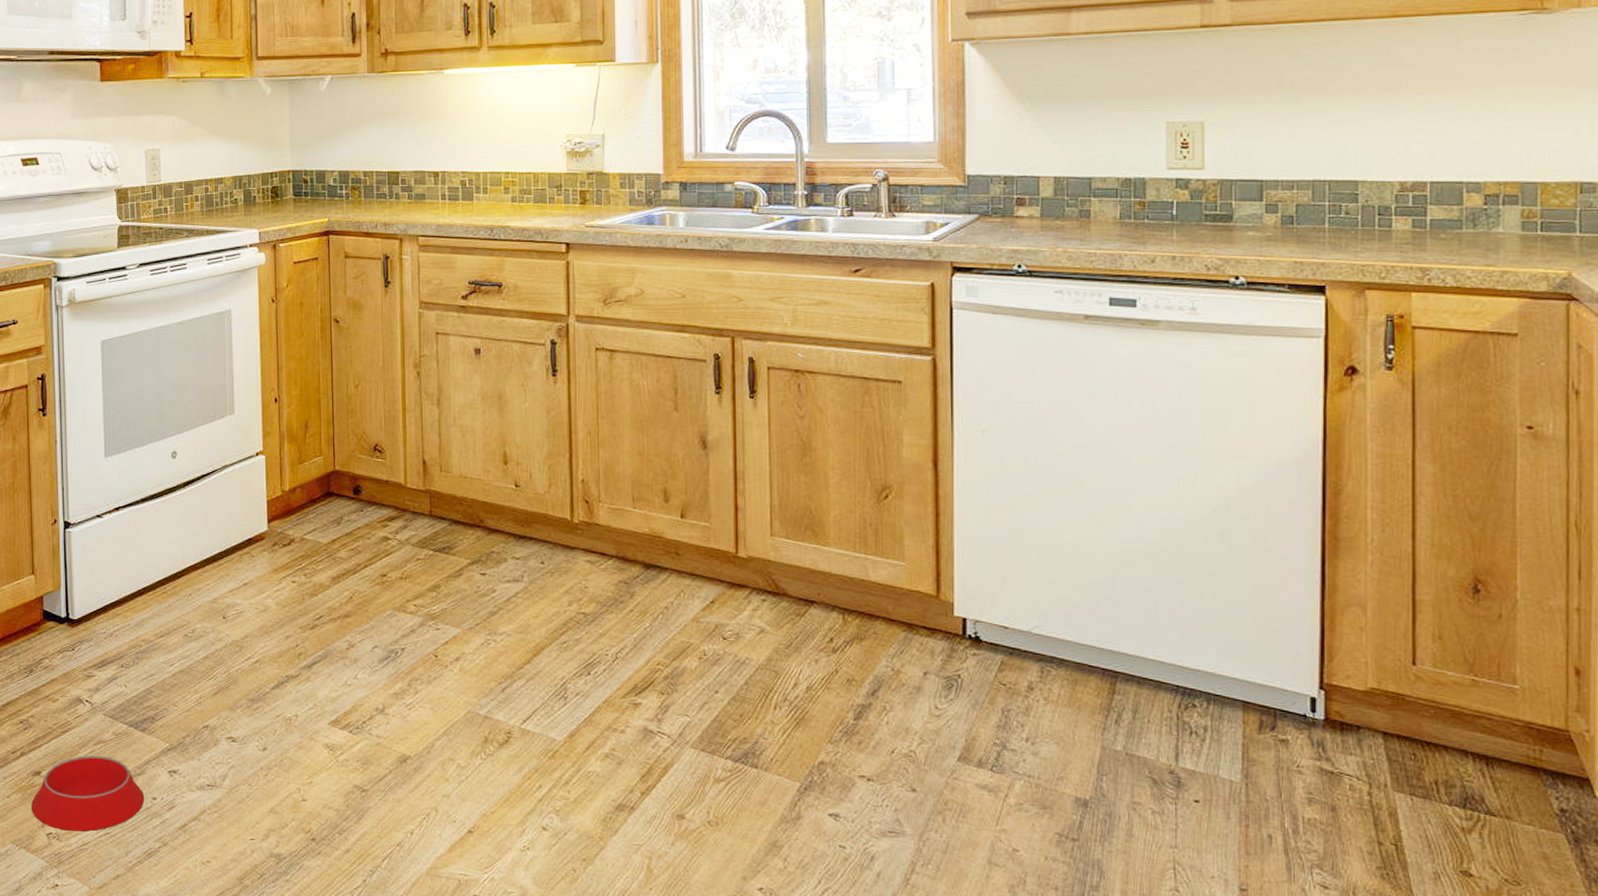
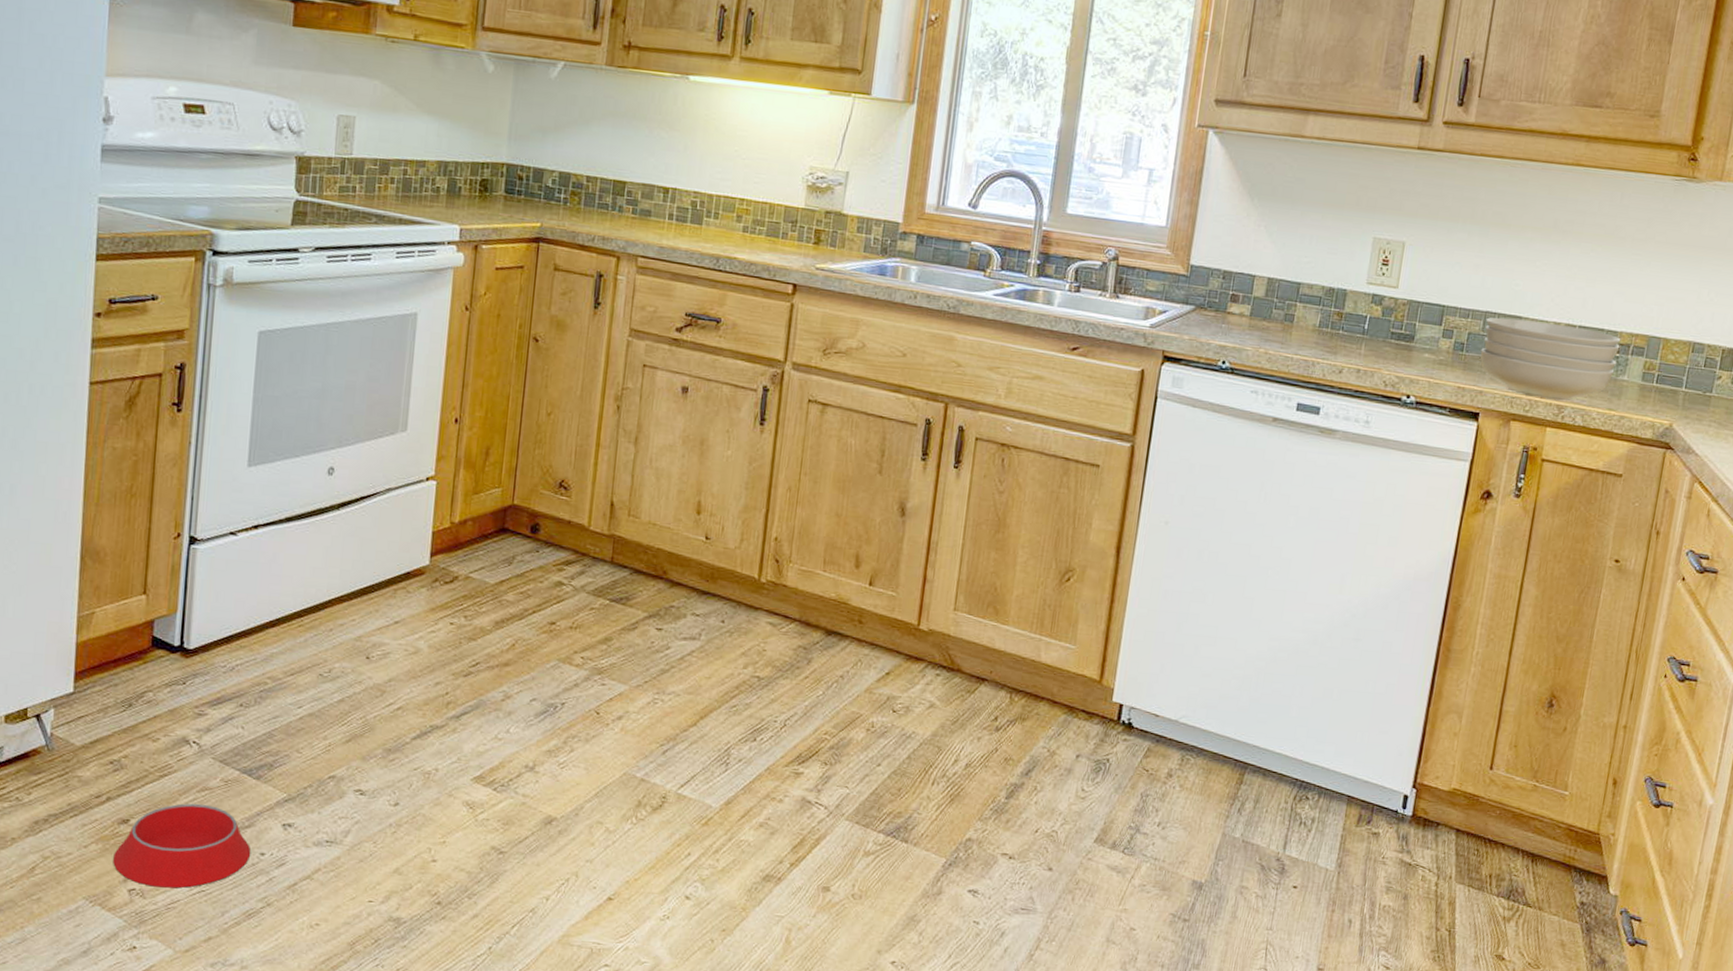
bowl: none [1314,183,1487,262] -> present [1480,317,1621,400]

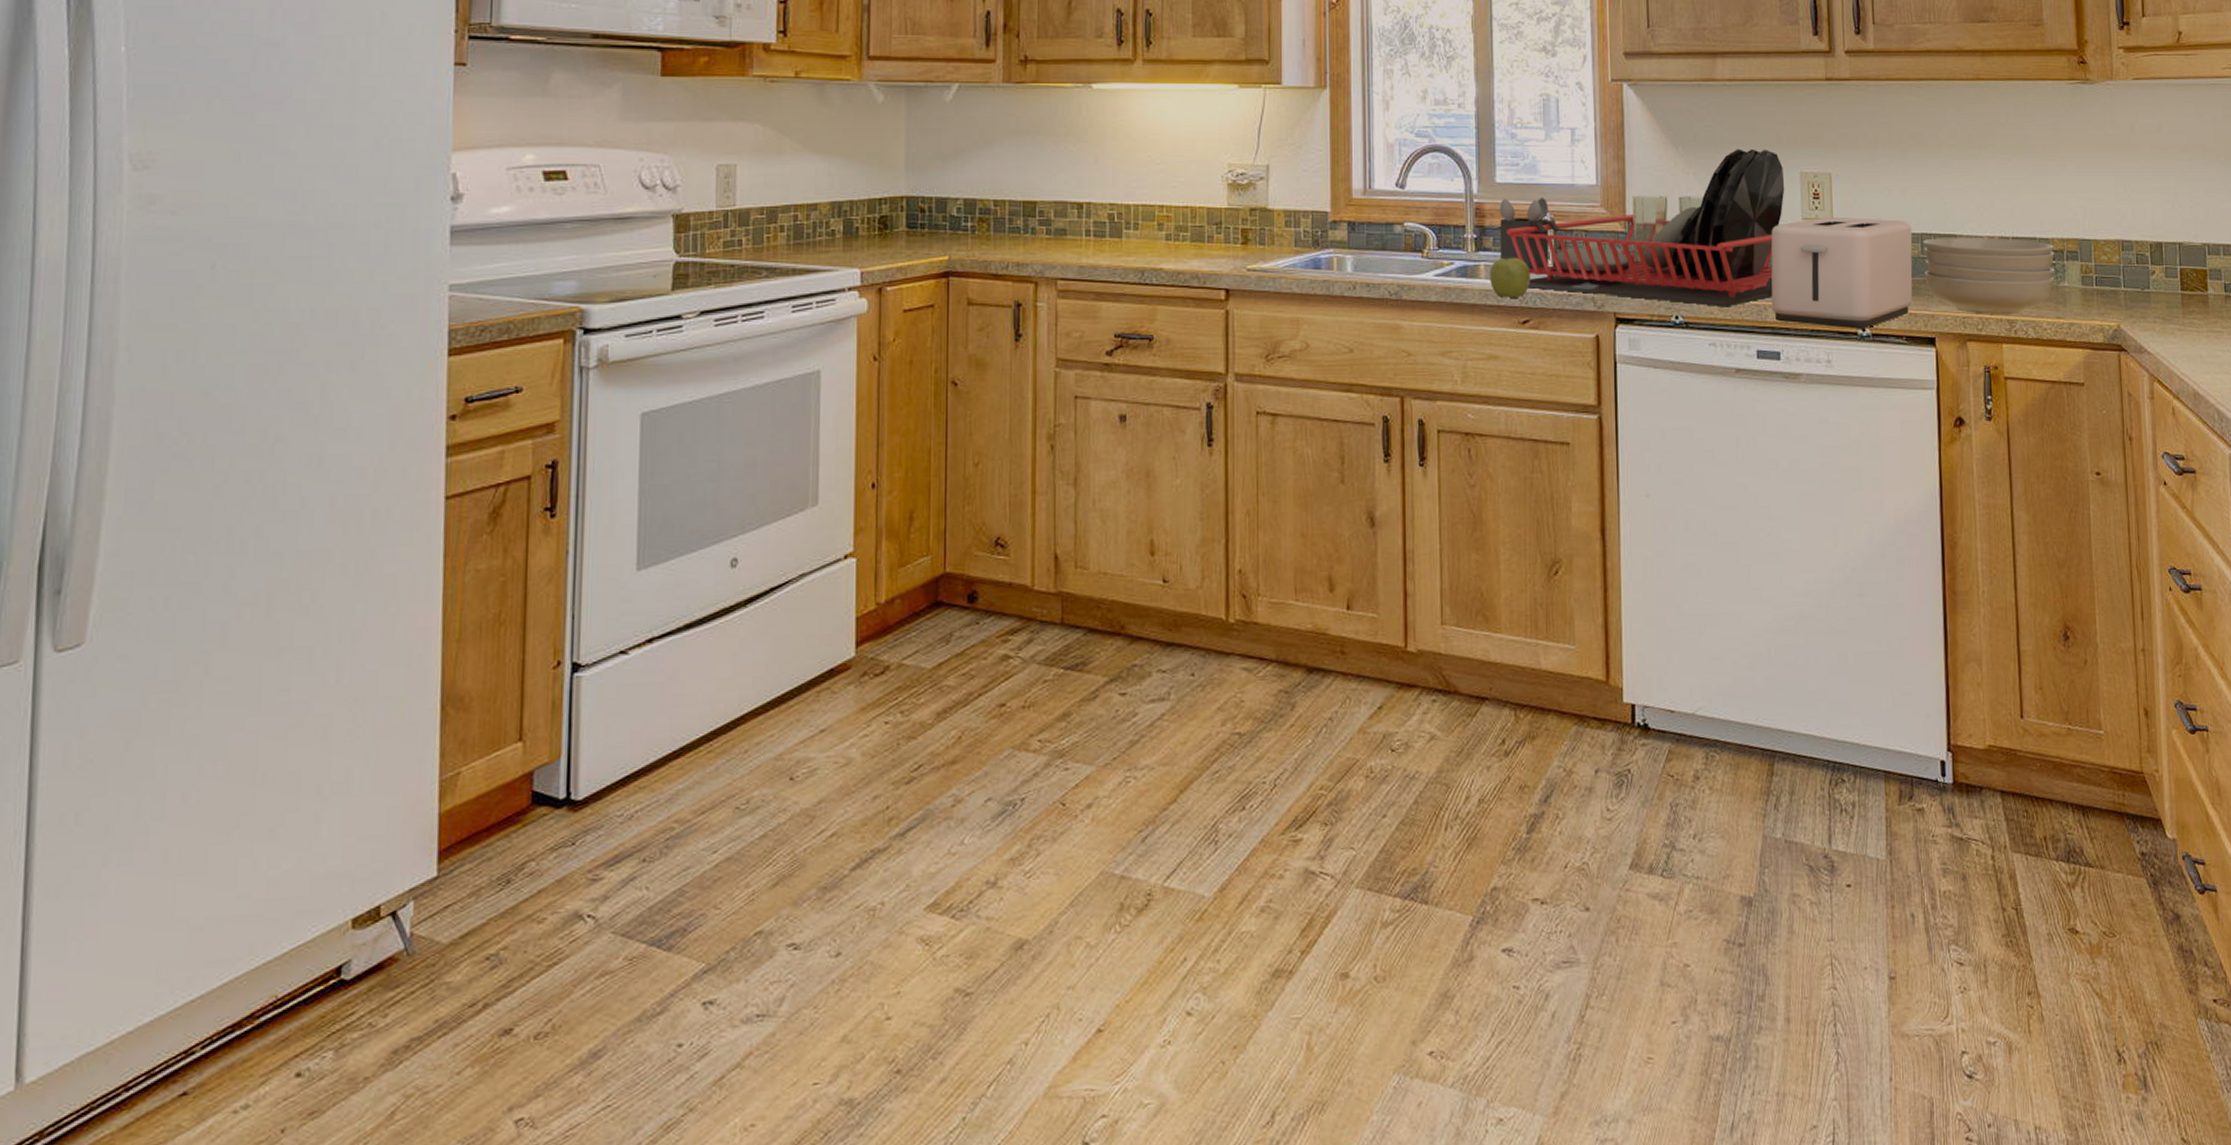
pet bowl: present [113,803,251,888] -> none [494,993,666,1112]
fruit: none [1046,282,1087,325] -> present [1489,254,1530,298]
dish rack: none [1059,207,1357,359] -> present [1499,149,1785,307]
toaster: none [1317,283,1478,396] -> present [1765,216,1913,329]

